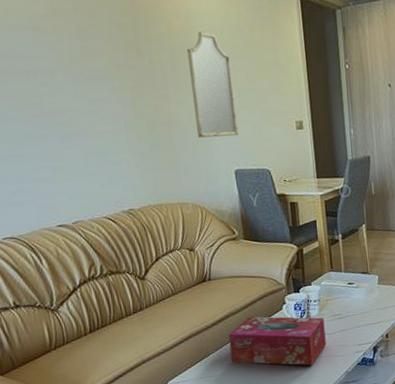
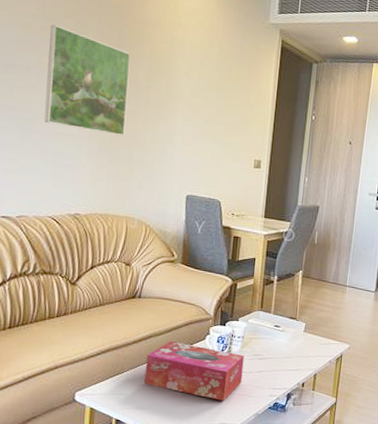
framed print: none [62,21,161,125] -> present [44,24,131,136]
home mirror: present [186,31,239,138] -> none [157,58,204,163]

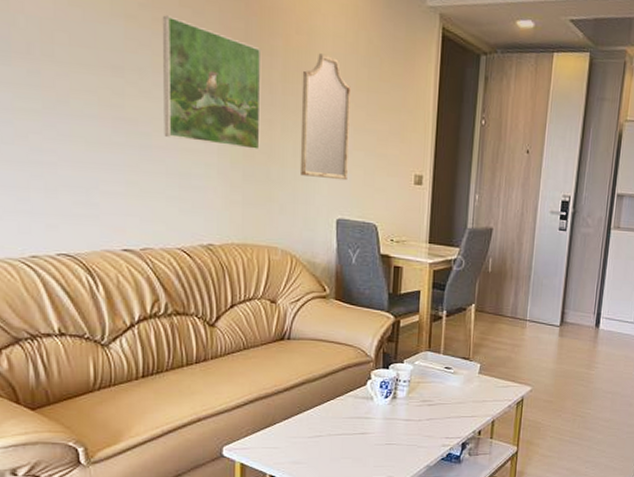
tissue box: present [144,342,244,401] -> none [299,388,412,452]
home mirror: none [157,58,204,163] -> present [299,53,351,181]

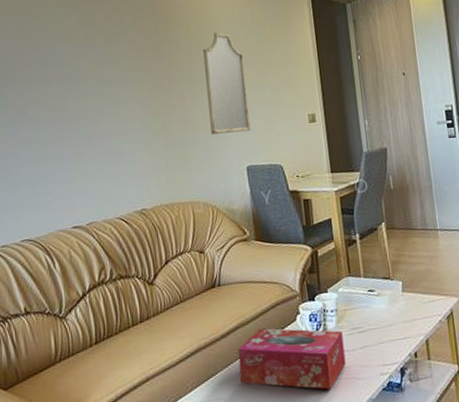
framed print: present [162,15,262,151] -> none [91,31,176,125]
tissue box: none [299,388,412,452] -> present [238,328,346,390]

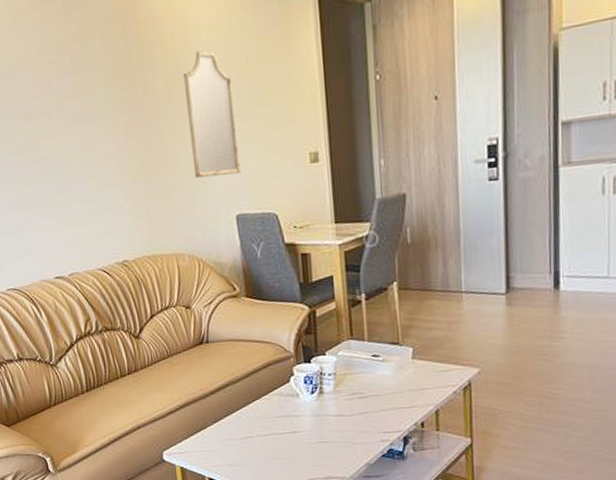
tissue box: present [238,328,346,390] -> none [227,388,343,451]

